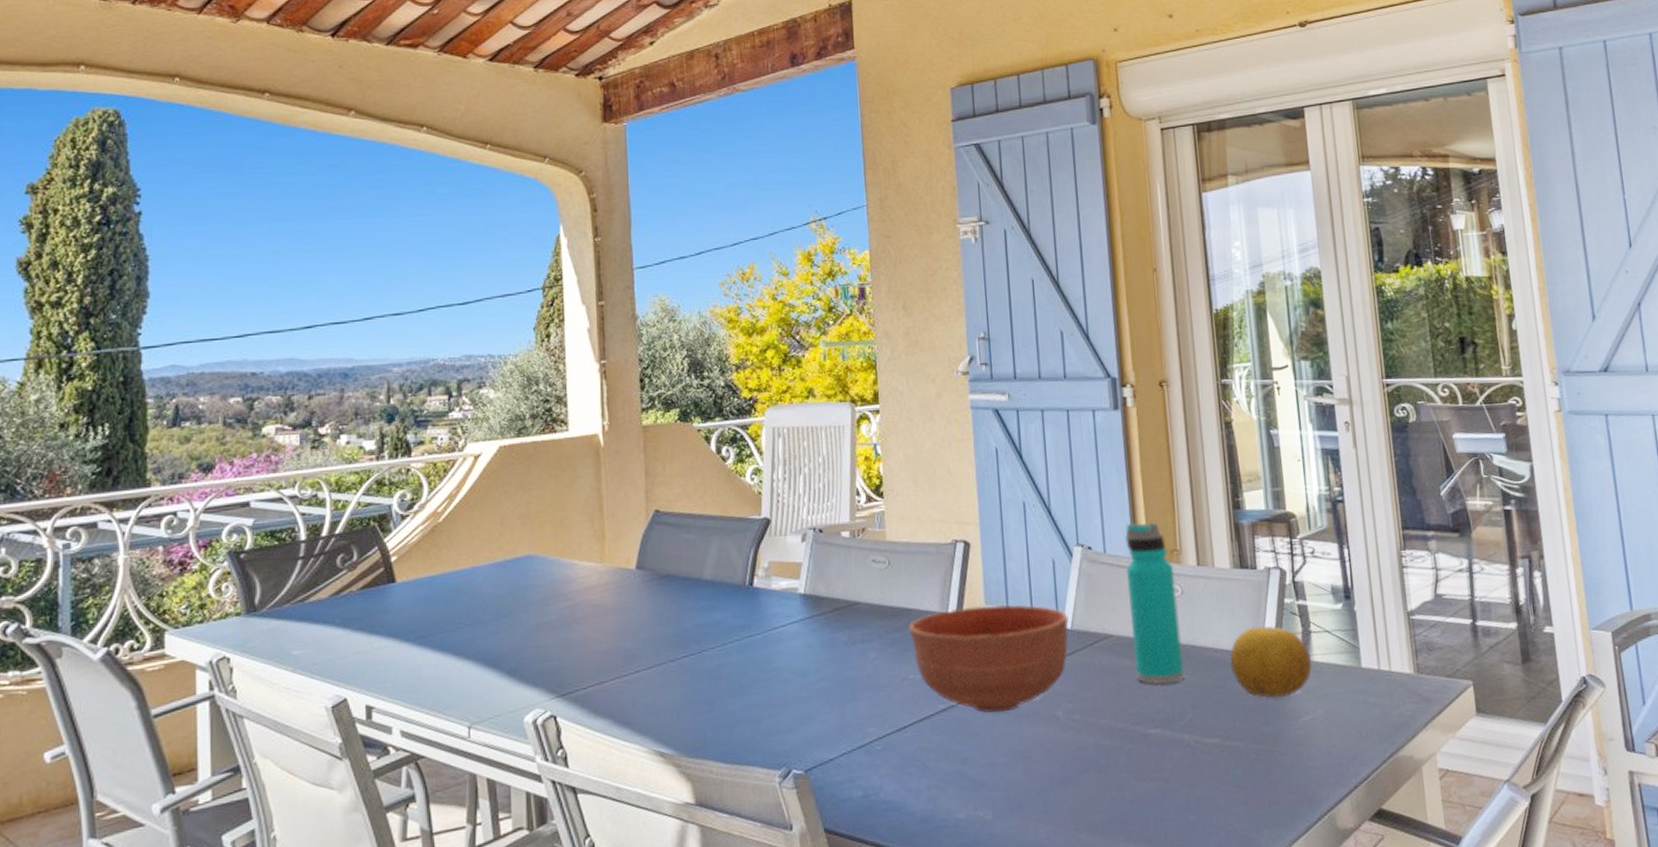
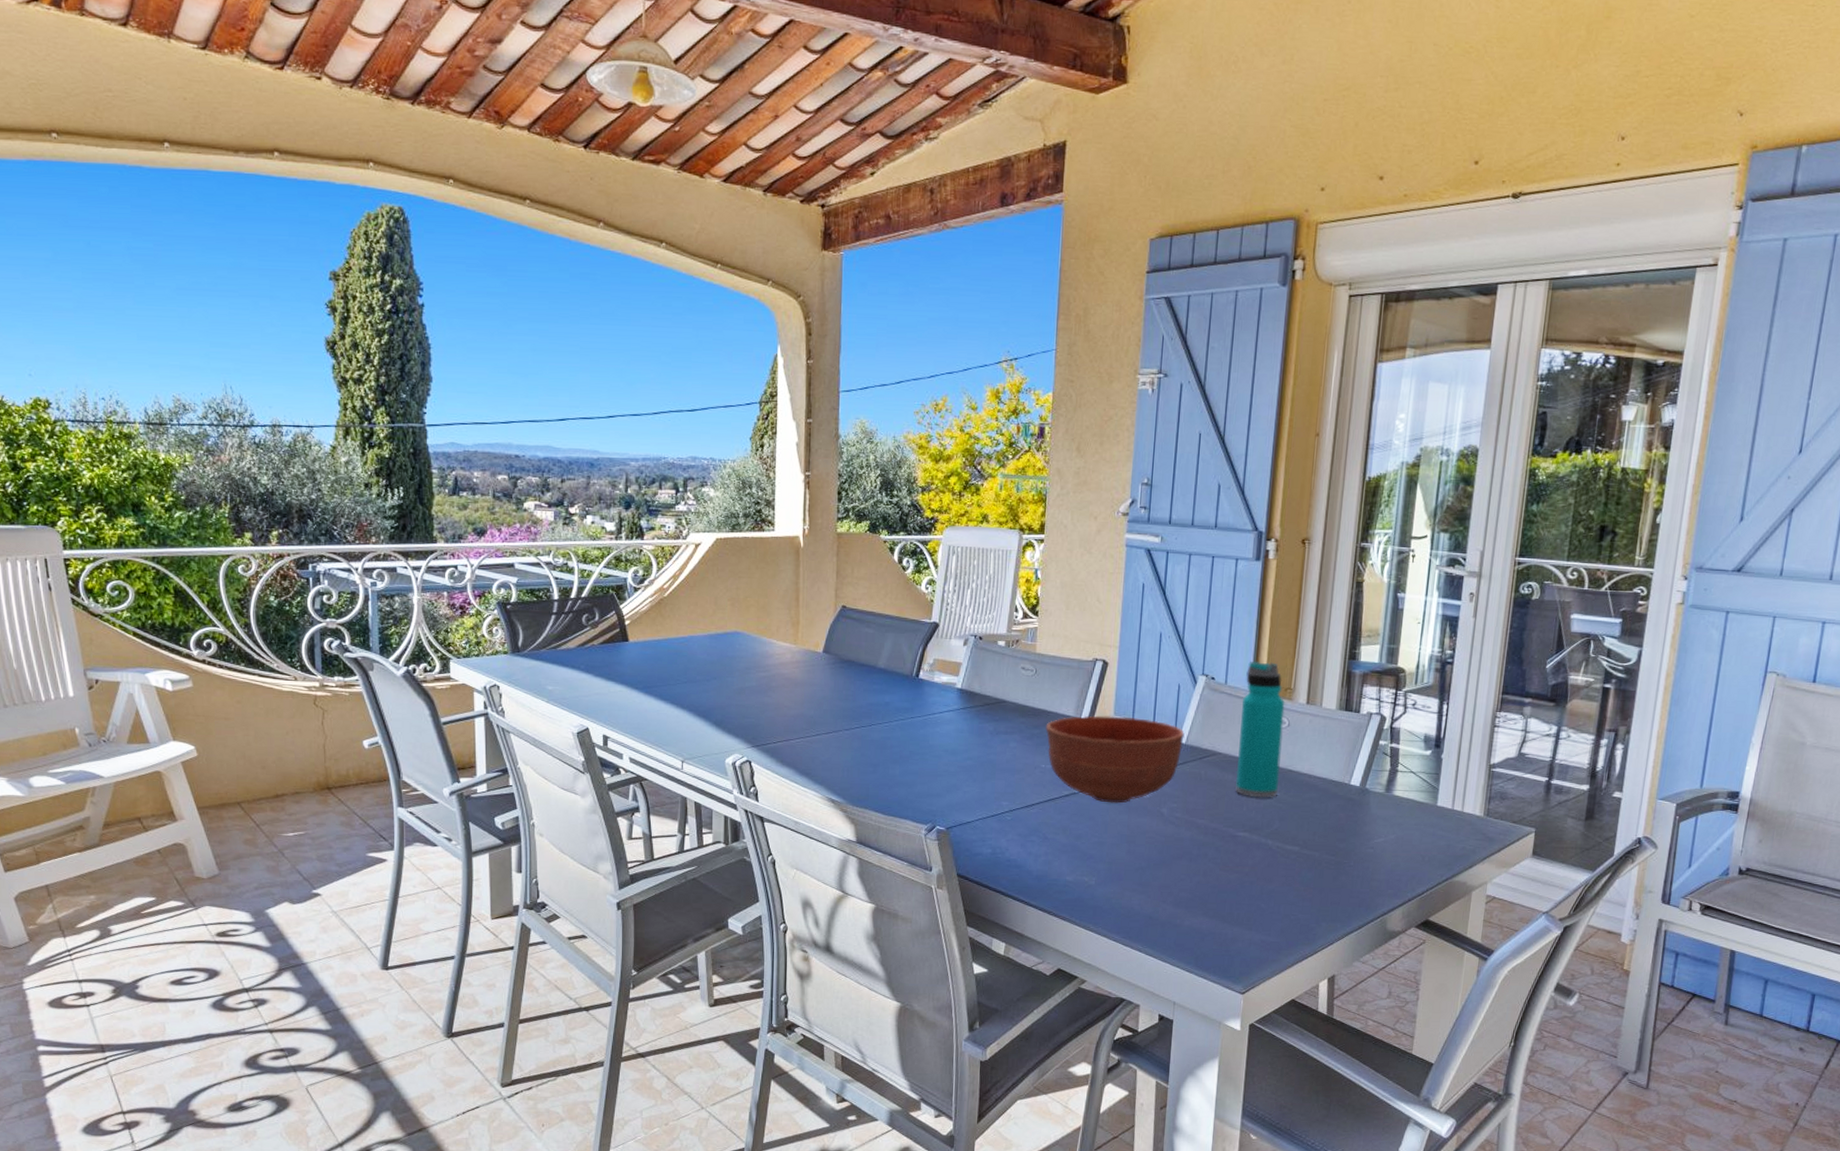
fruit: present [1229,626,1313,699] -> none [1319,760,1394,822]

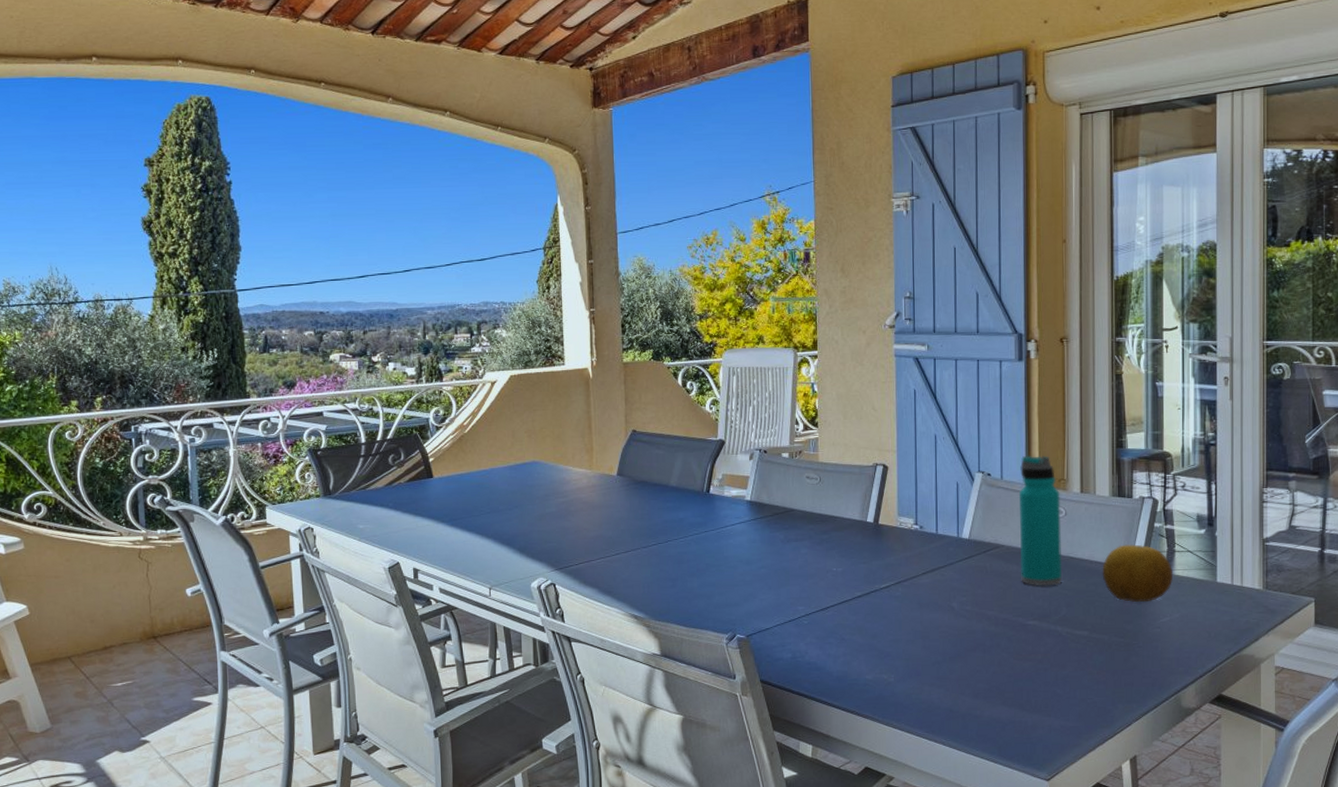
bowl: present [1045,715,1185,804] -> none [834,517,967,601]
fruit: none [1319,760,1394,822] -> present [1102,544,1174,603]

